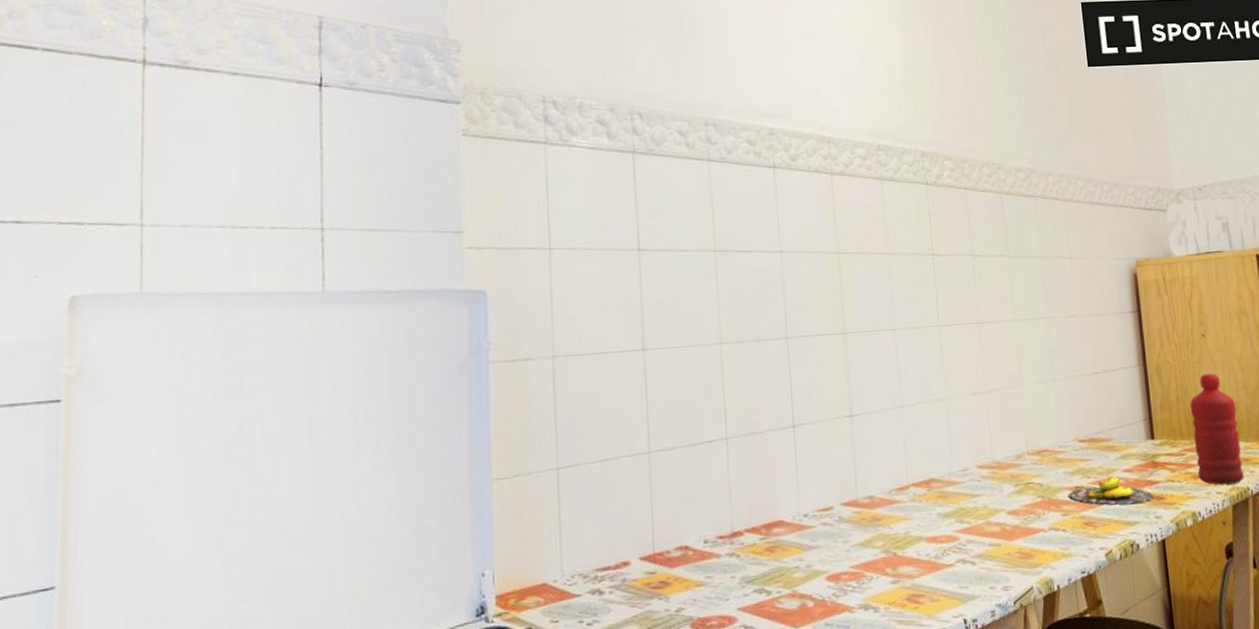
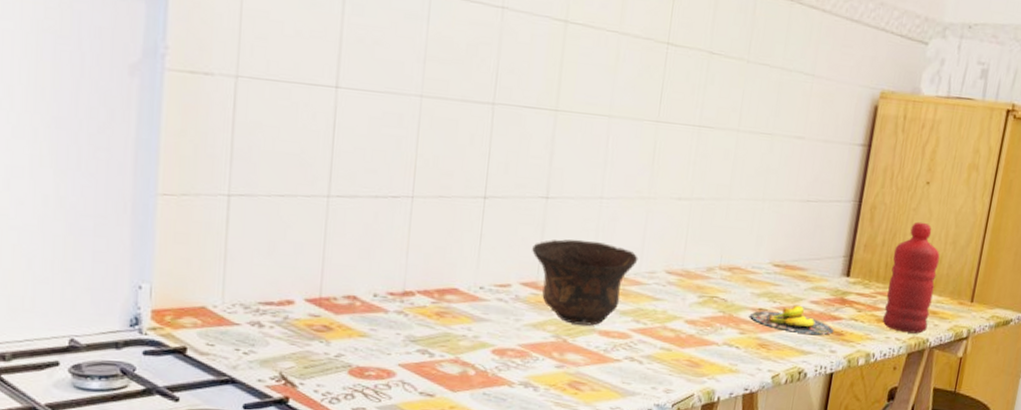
bowl: none [846,449,949,536] -> present [532,239,638,326]

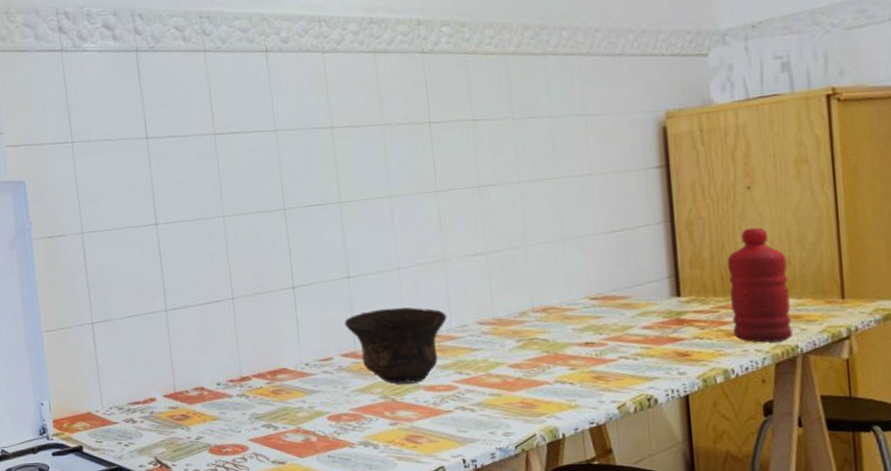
banana: present [750,305,835,335] -> none [577,332,678,361]

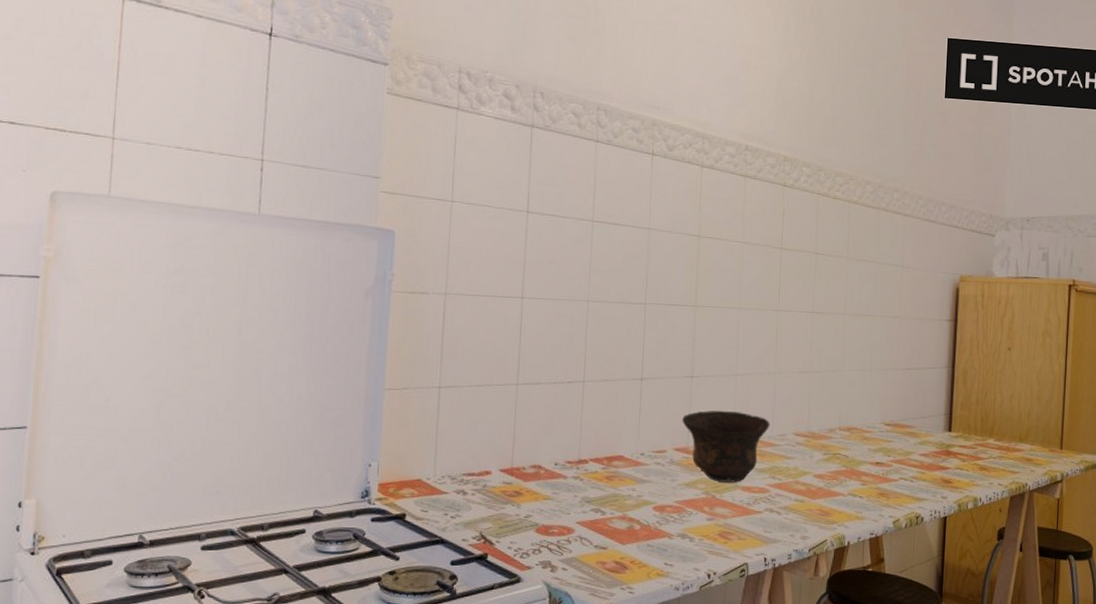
water bottle: present [726,227,792,343] -> none [984,382,1028,479]

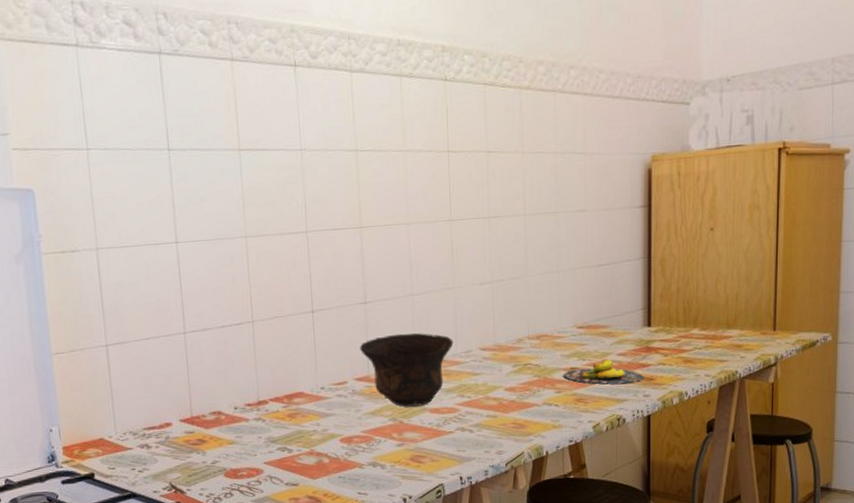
banana: none [869,458,944,483] -> present [564,359,645,385]

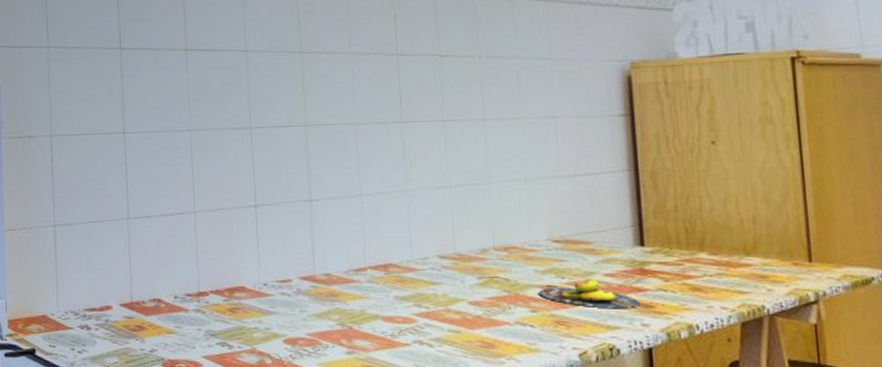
bowl: present [360,333,454,407] -> none [305,234,408,313]

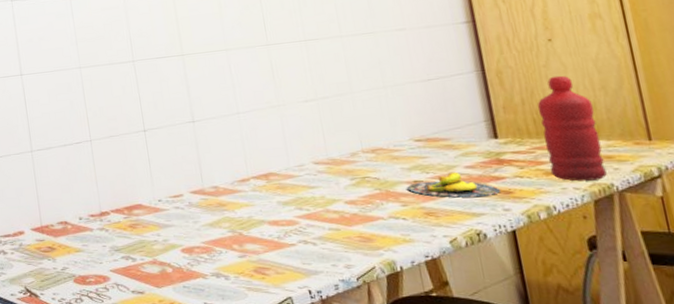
water bottle: none [691,182,759,301] -> present [537,75,607,182]

